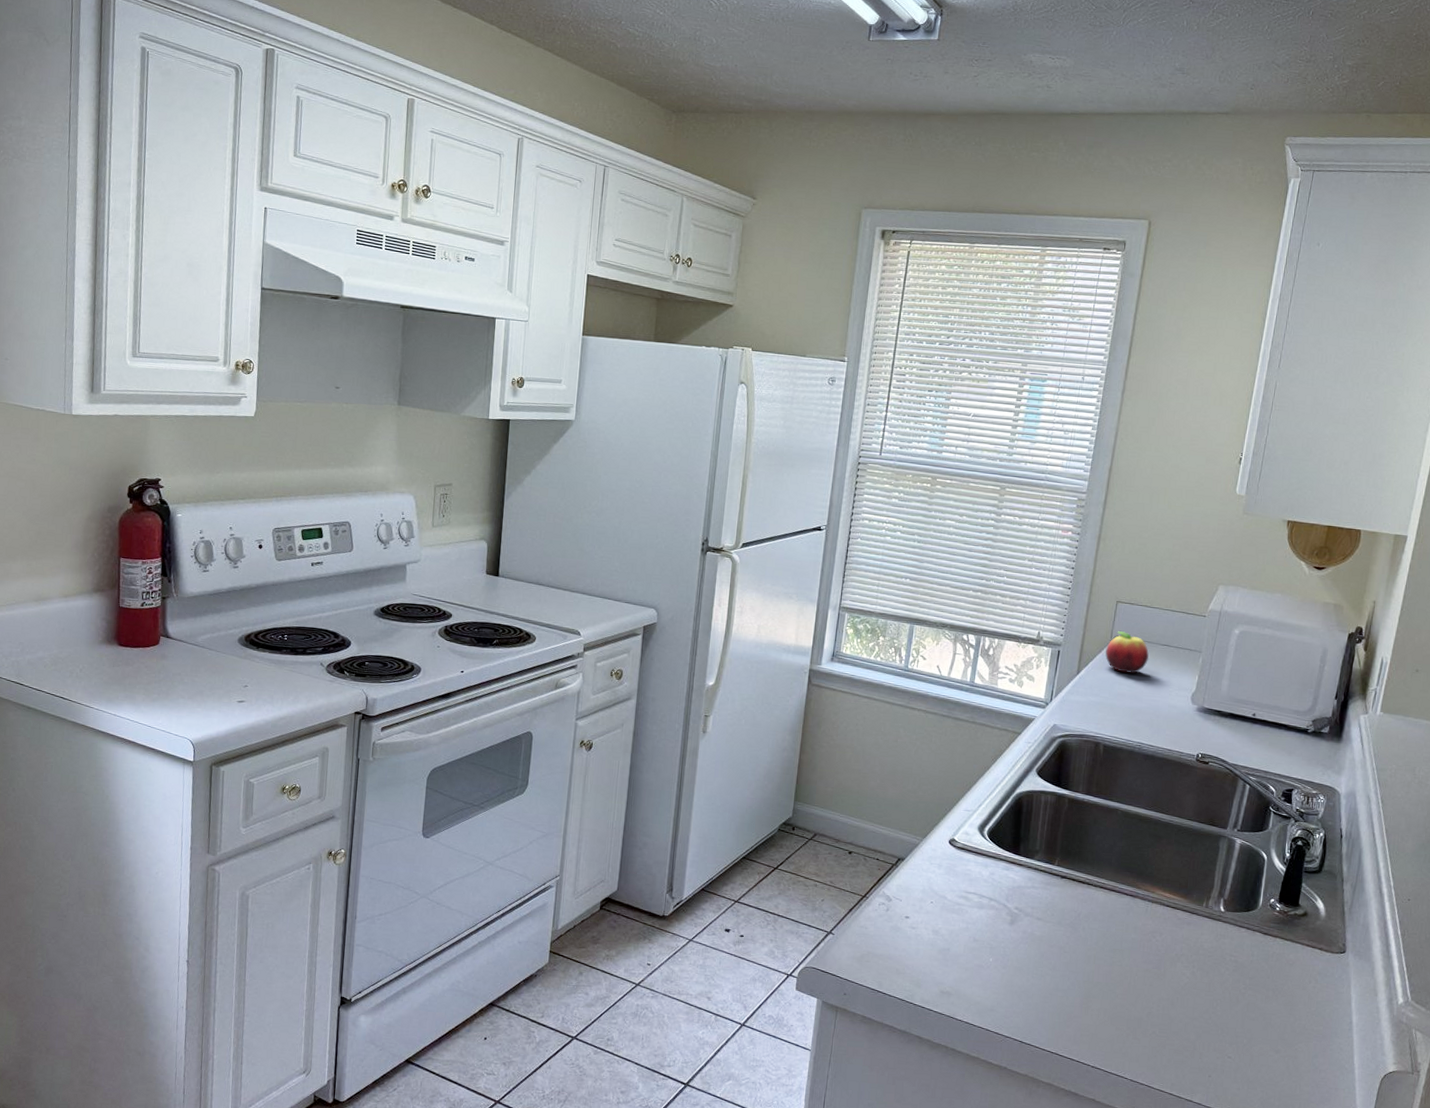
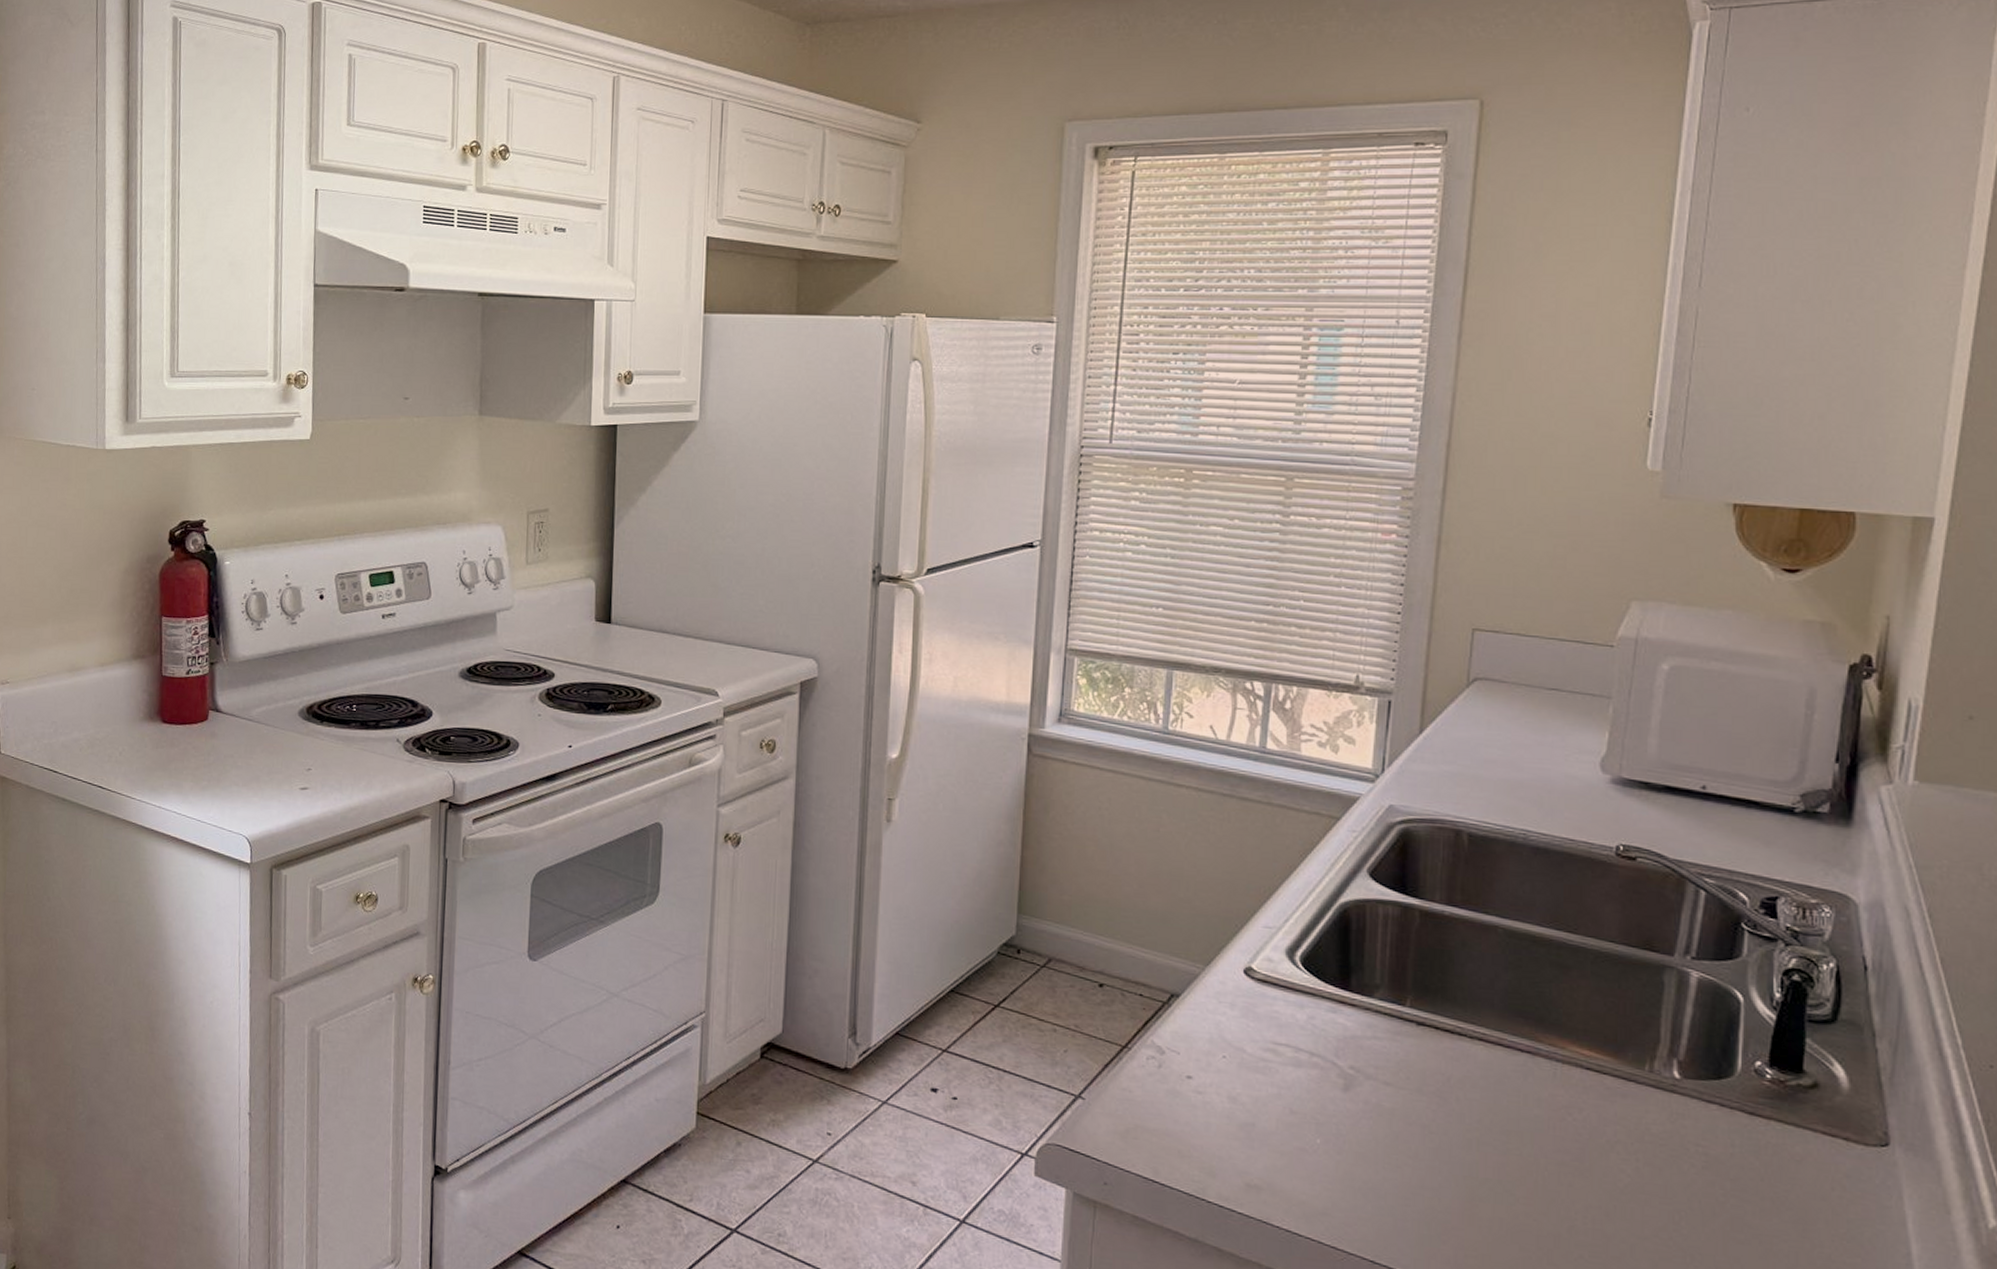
fruit: present [1105,631,1149,673] -> none [1461,671,1528,731]

